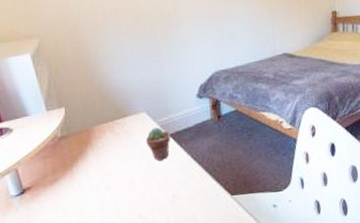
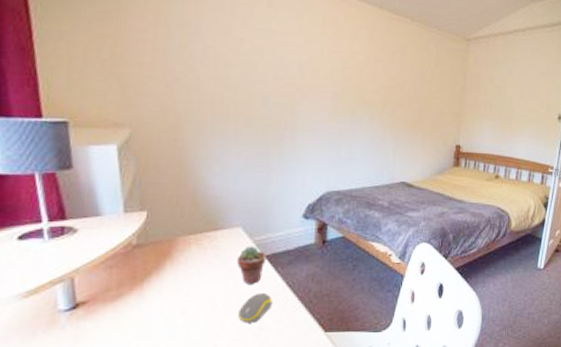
computer mouse: none [154,166,182,194] -> present [238,292,273,323]

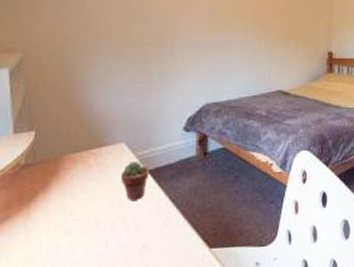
computer mouse: present [238,292,273,323] -> none [122,208,156,242]

